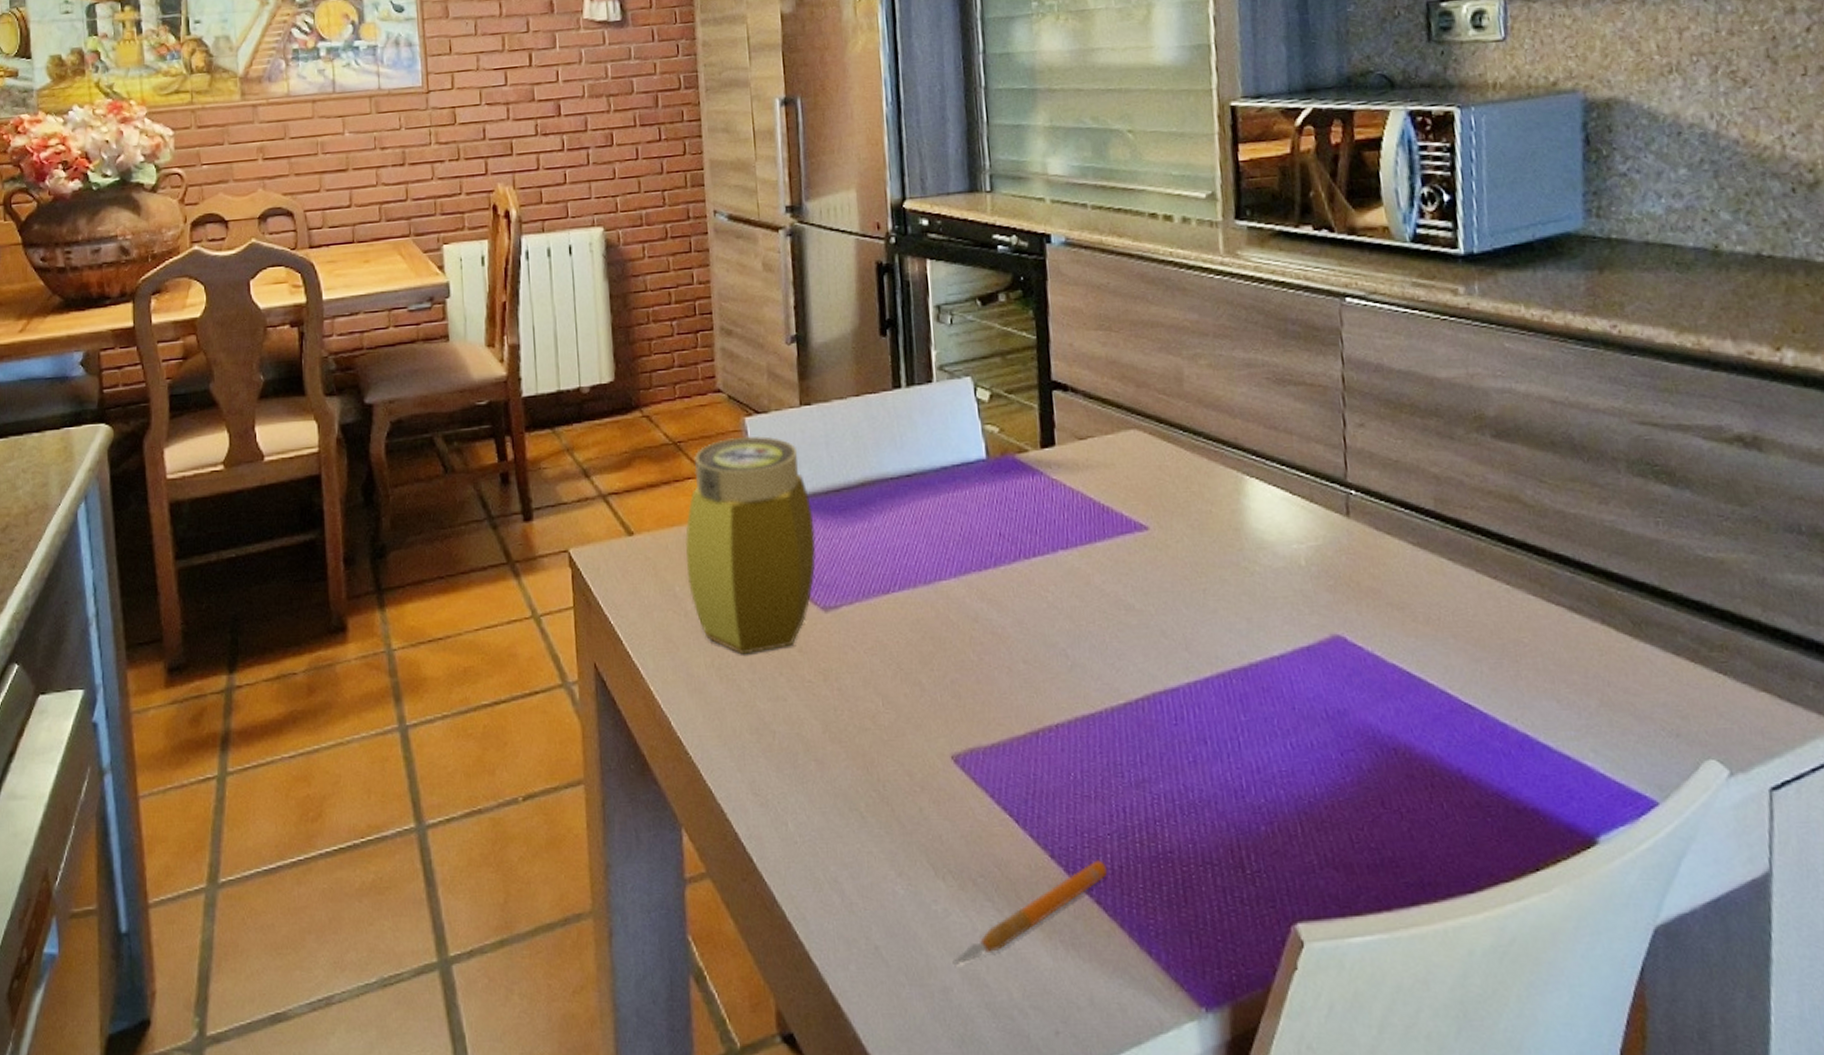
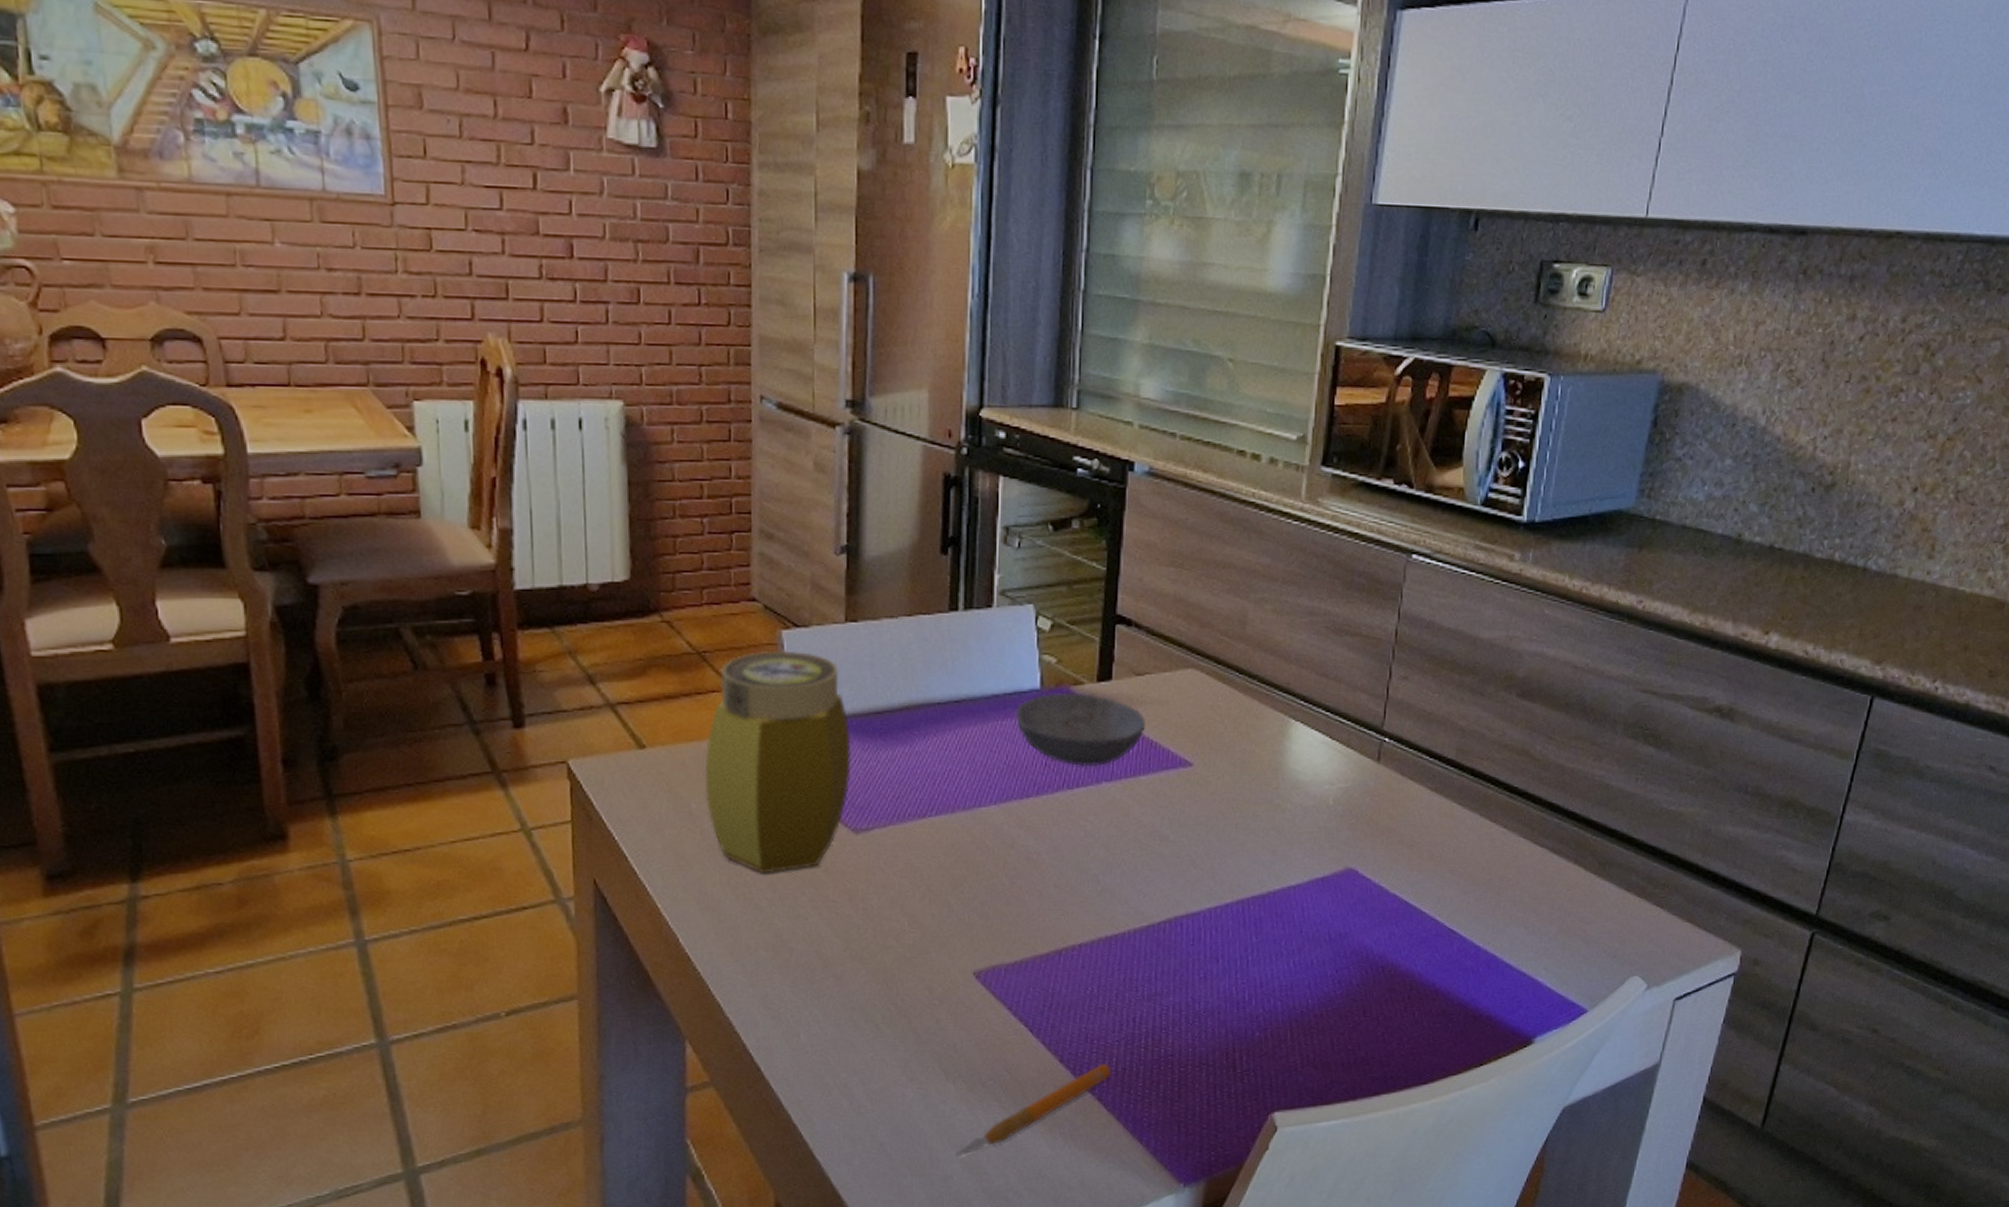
bowl: none [964,459,1095,535] -> present [1015,692,1145,766]

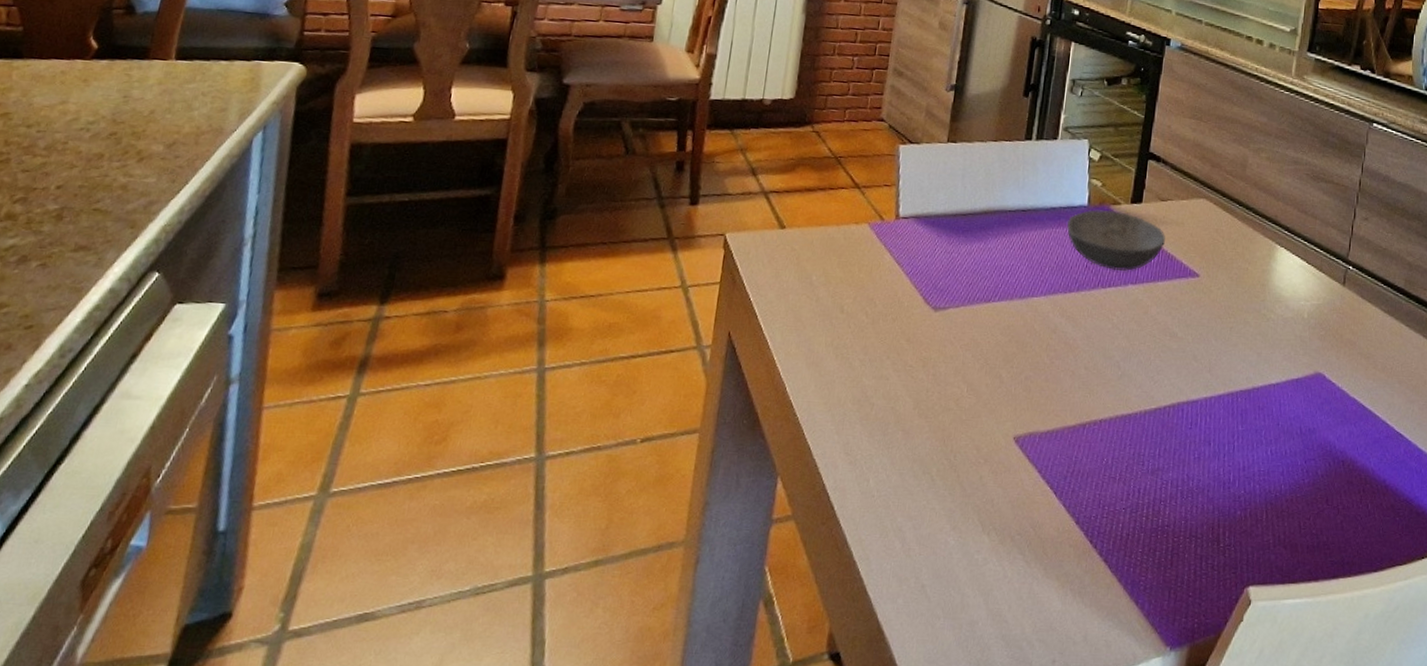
jar: present [704,650,851,874] -> none [824,160,941,339]
craft knife: present [955,1063,1112,1156] -> none [982,528,1118,603]

